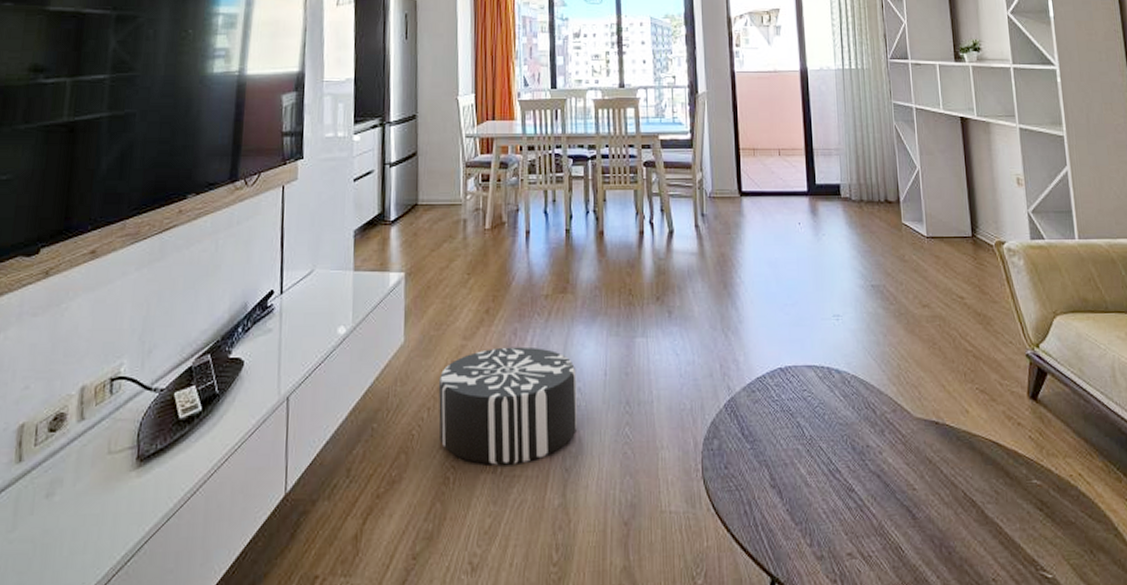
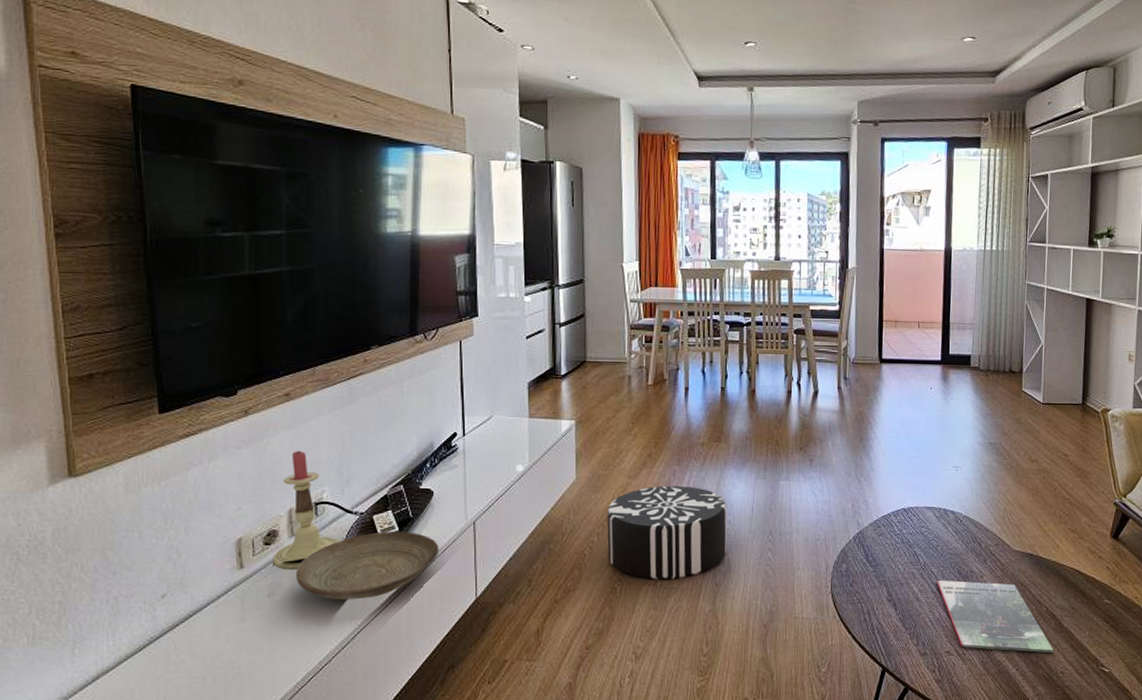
candlestick: none [56,316,135,464] -> present [273,450,340,571]
decorative bowl: none [80,411,246,500] -> present [296,532,439,600]
magazine: none [827,458,980,554] -> present [937,580,1054,653]

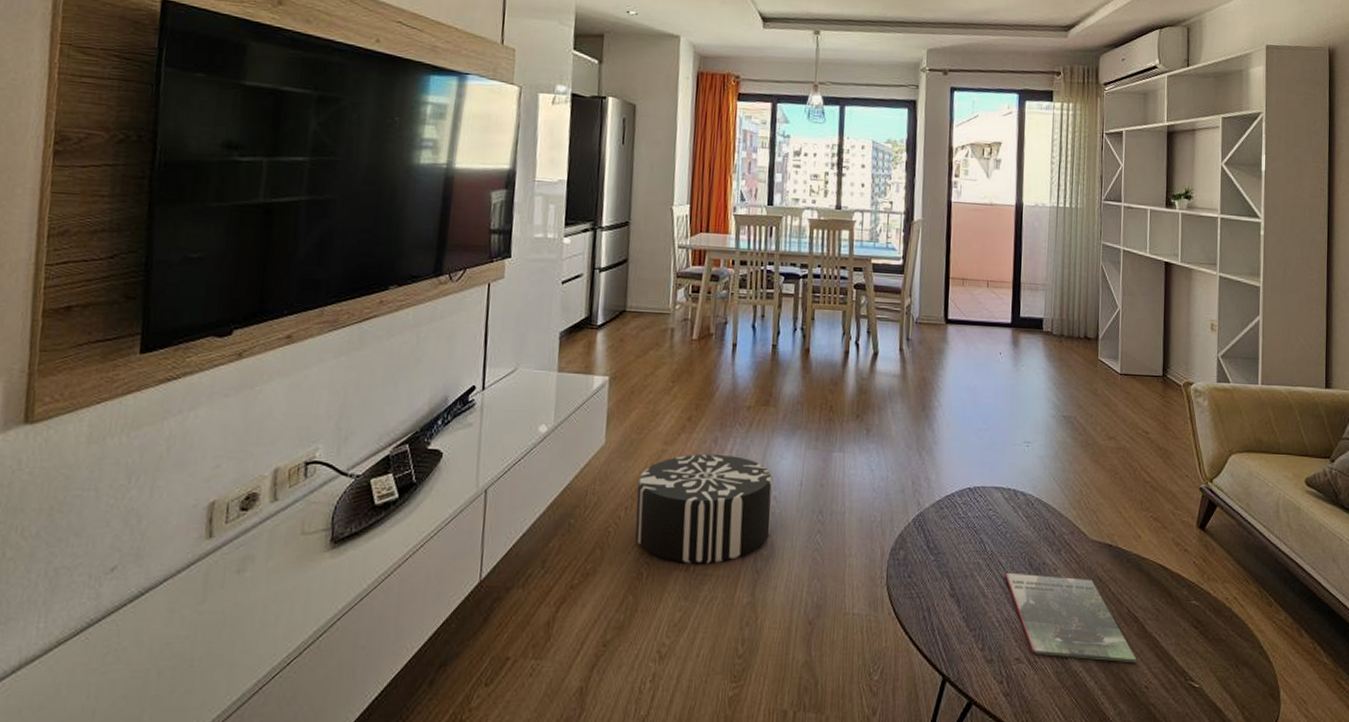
candlestick: present [273,450,340,571] -> none [248,401,330,542]
decorative bowl: present [296,532,439,600] -> none [272,498,443,579]

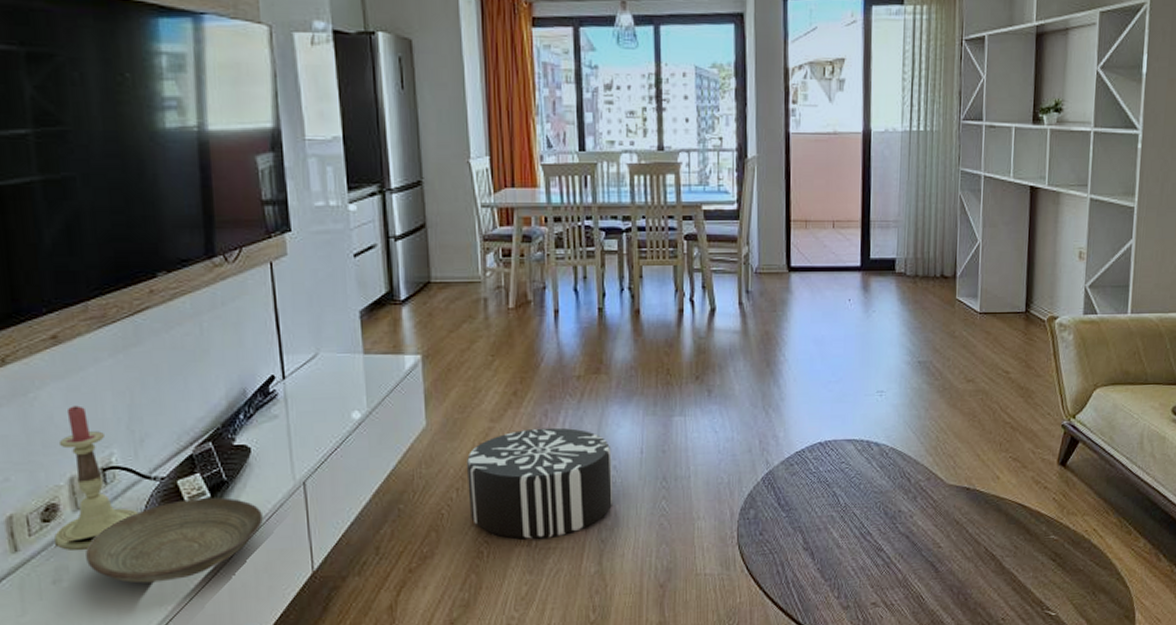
candlestick: none [248,401,330,542] -> present [54,405,139,552]
decorative bowl: none [272,498,443,579] -> present [86,497,263,584]
magazine: present [1005,572,1137,663] -> none [860,522,994,599]

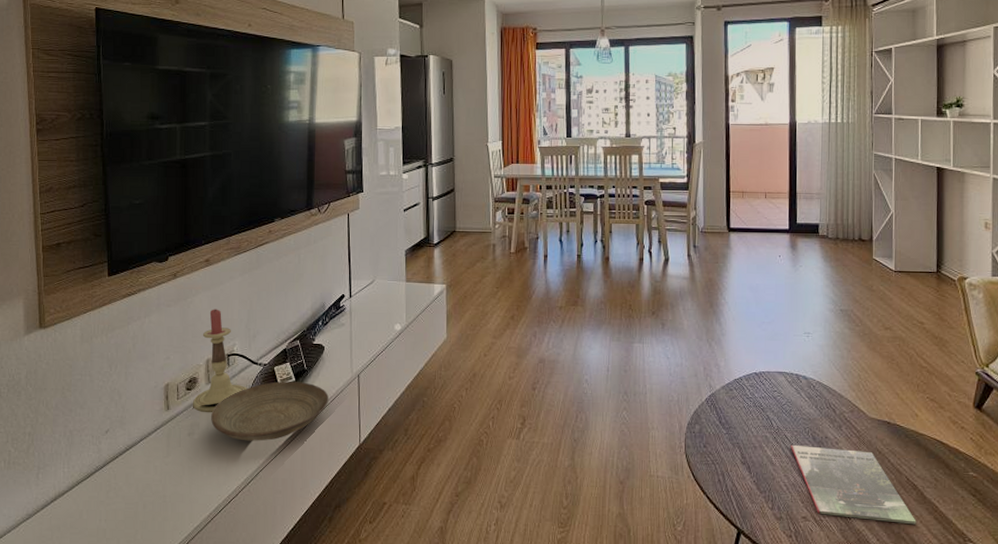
pouf: present [466,427,614,540] -> none [474,345,585,434]
magazine: none [860,522,994,599] -> present [791,444,917,525]

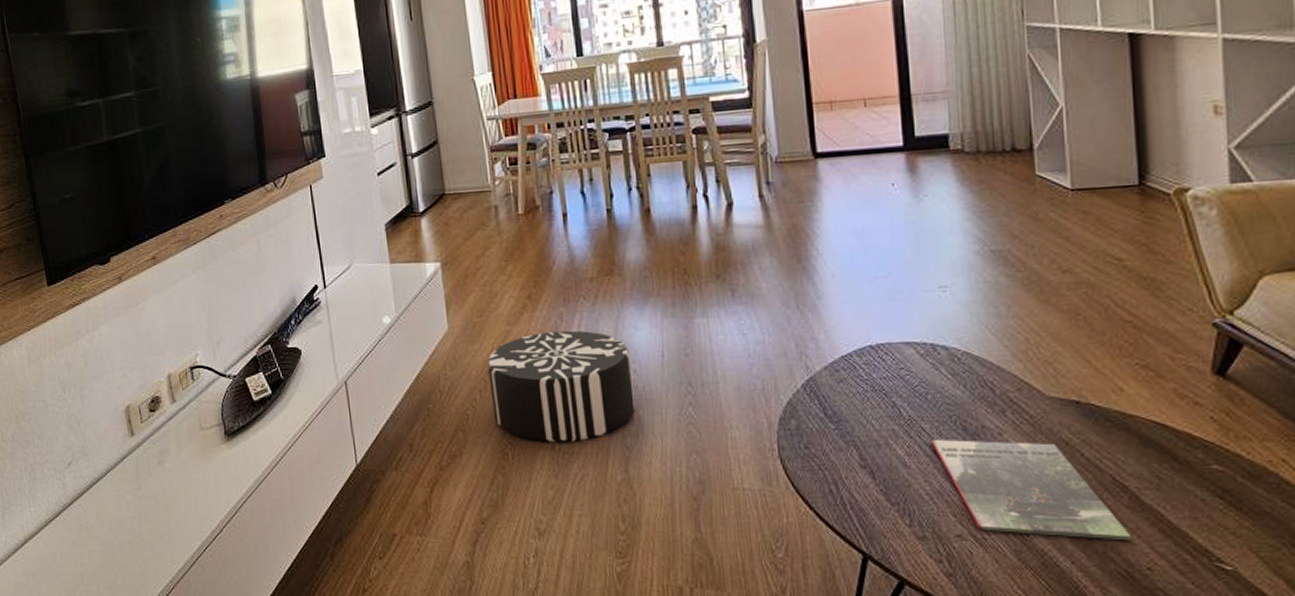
candlestick: present [193,309,247,413] -> none [158,314,218,437]
decorative bowl: present [211,381,328,441] -> none [181,394,314,468]
pouf: none [474,345,585,434] -> present [486,330,636,443]

